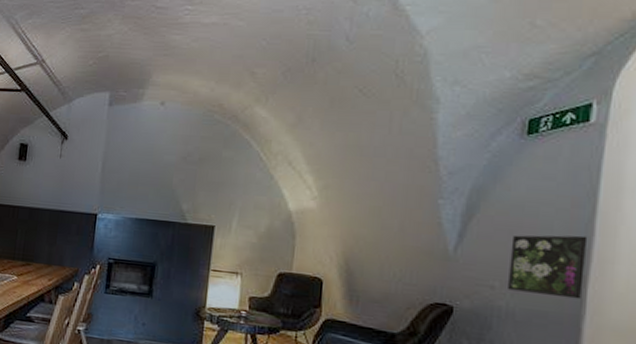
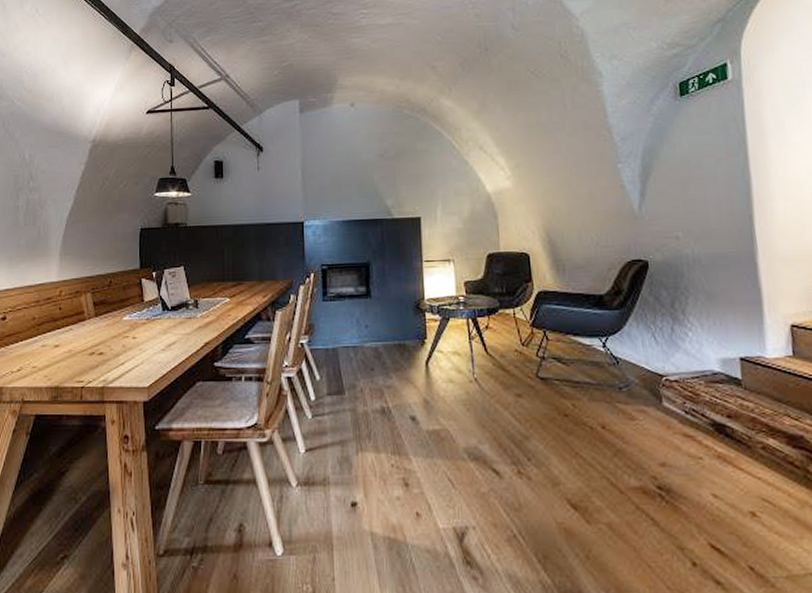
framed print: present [508,235,588,300] -> none [685,180,751,238]

